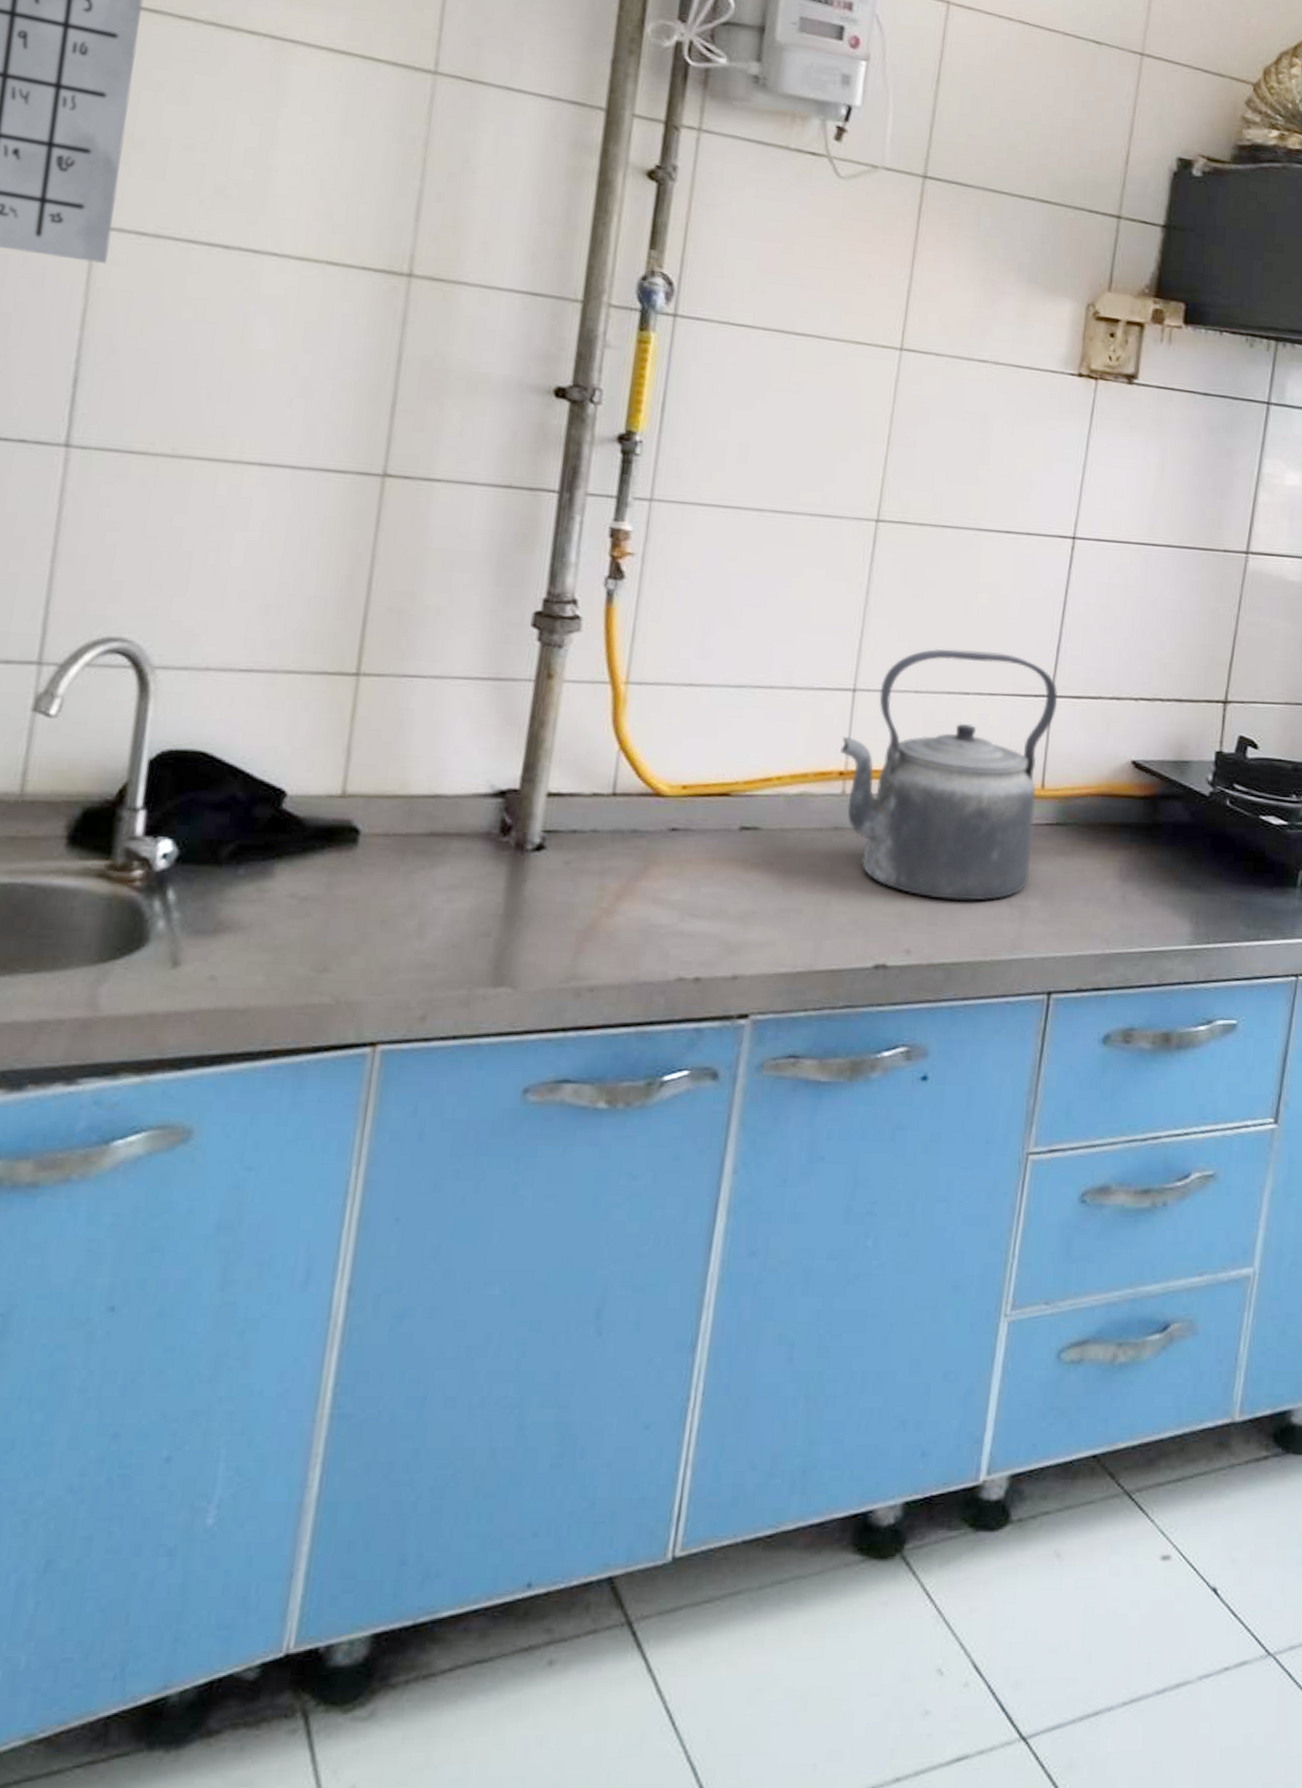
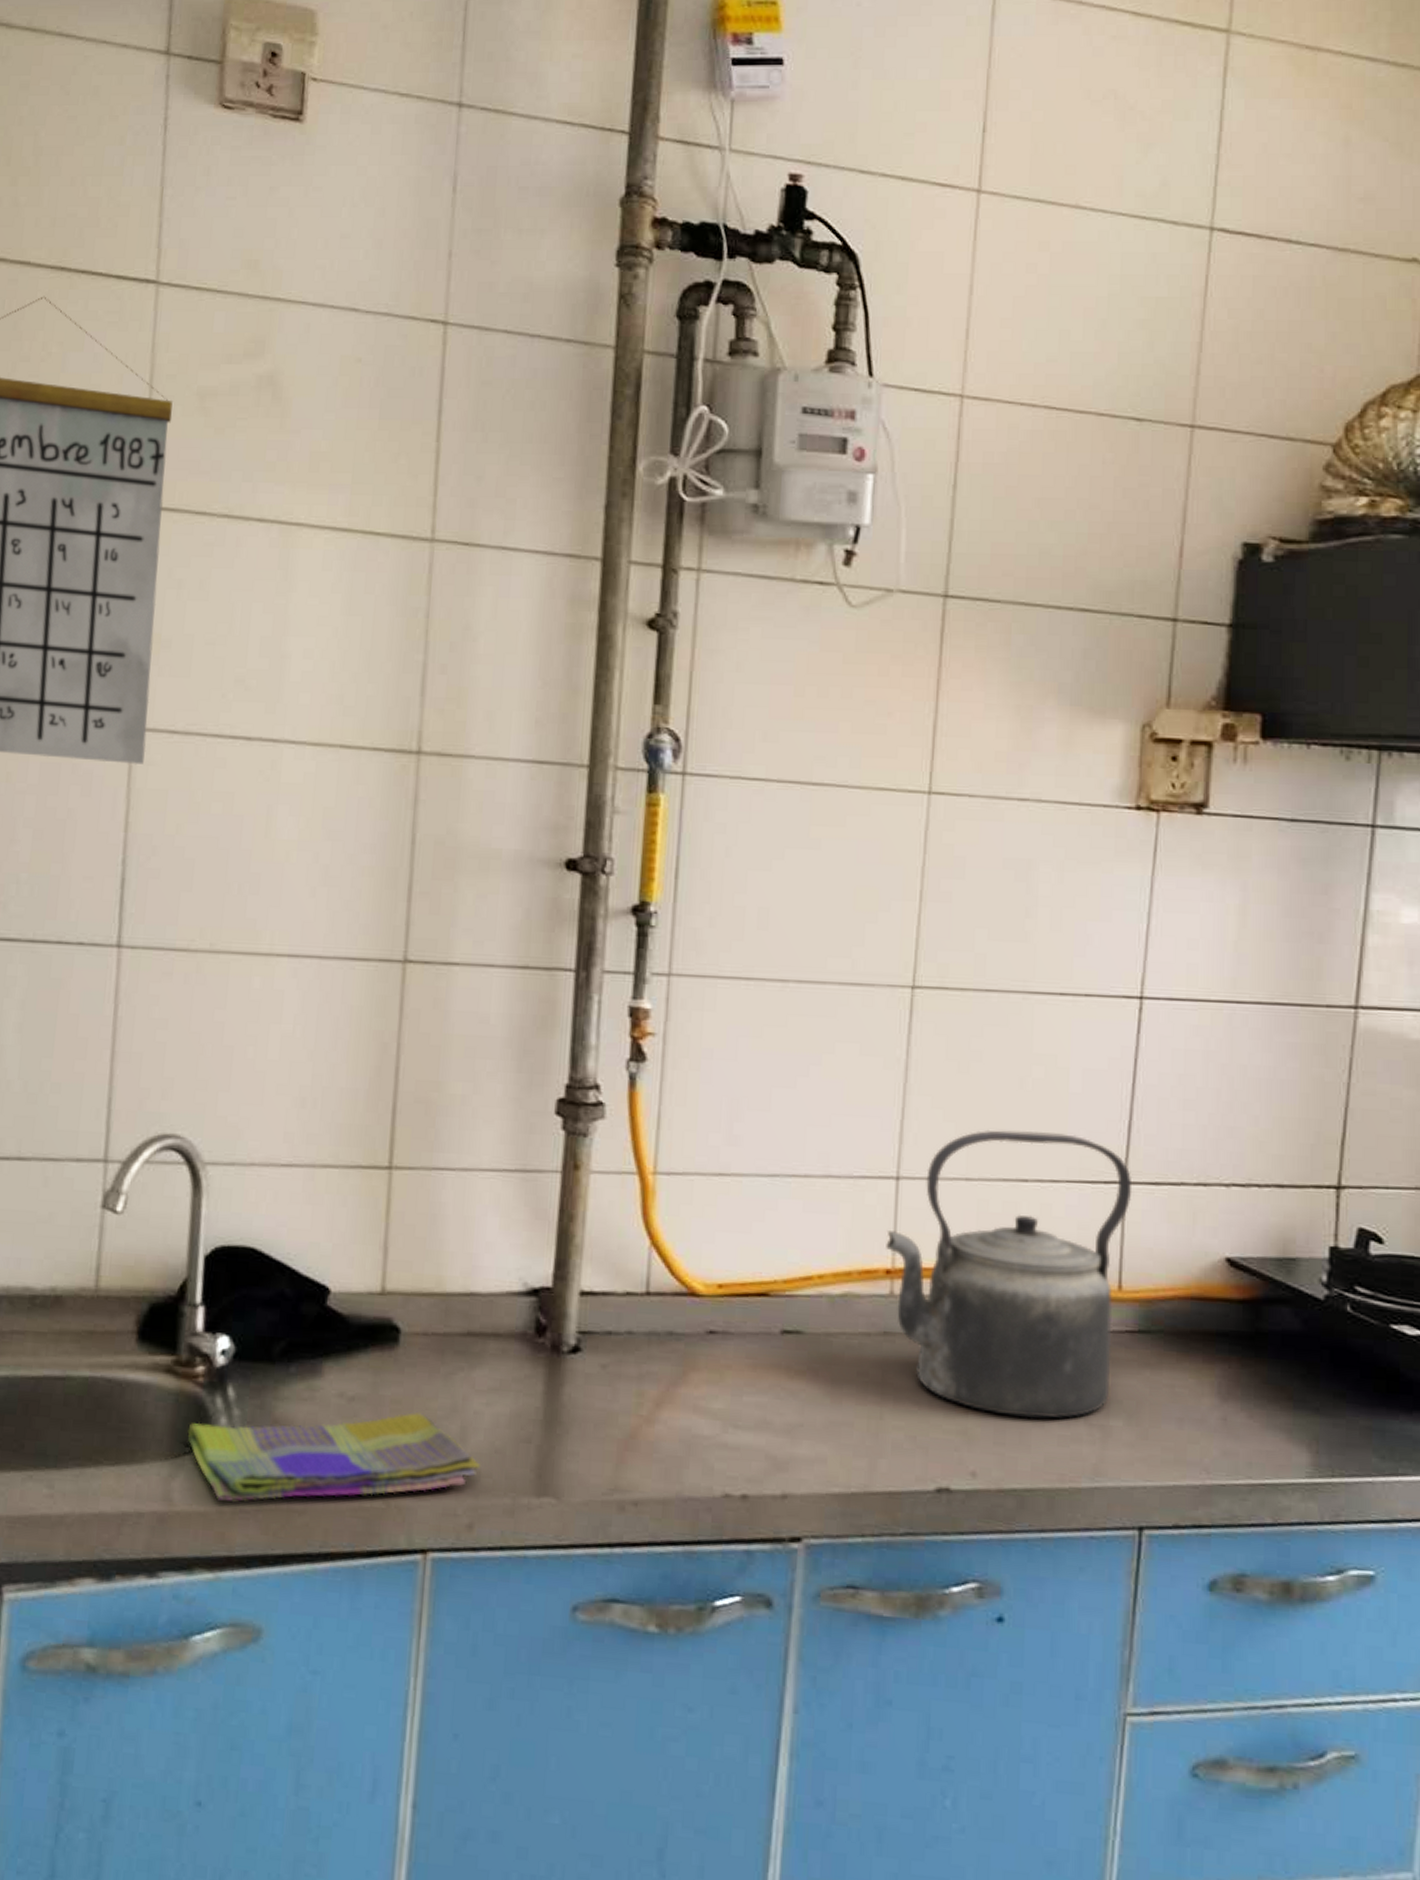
dish towel: none [119,911,437,1004] -> present [187,1413,480,1502]

